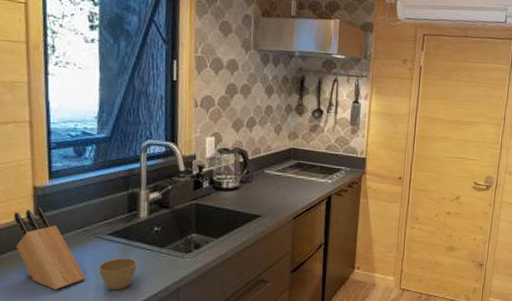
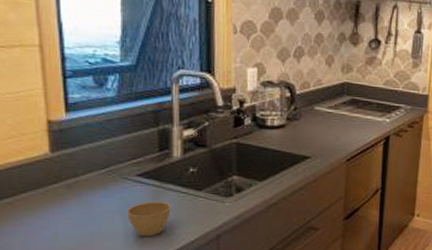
knife block: present [14,206,86,290] -> none [26,143,113,236]

